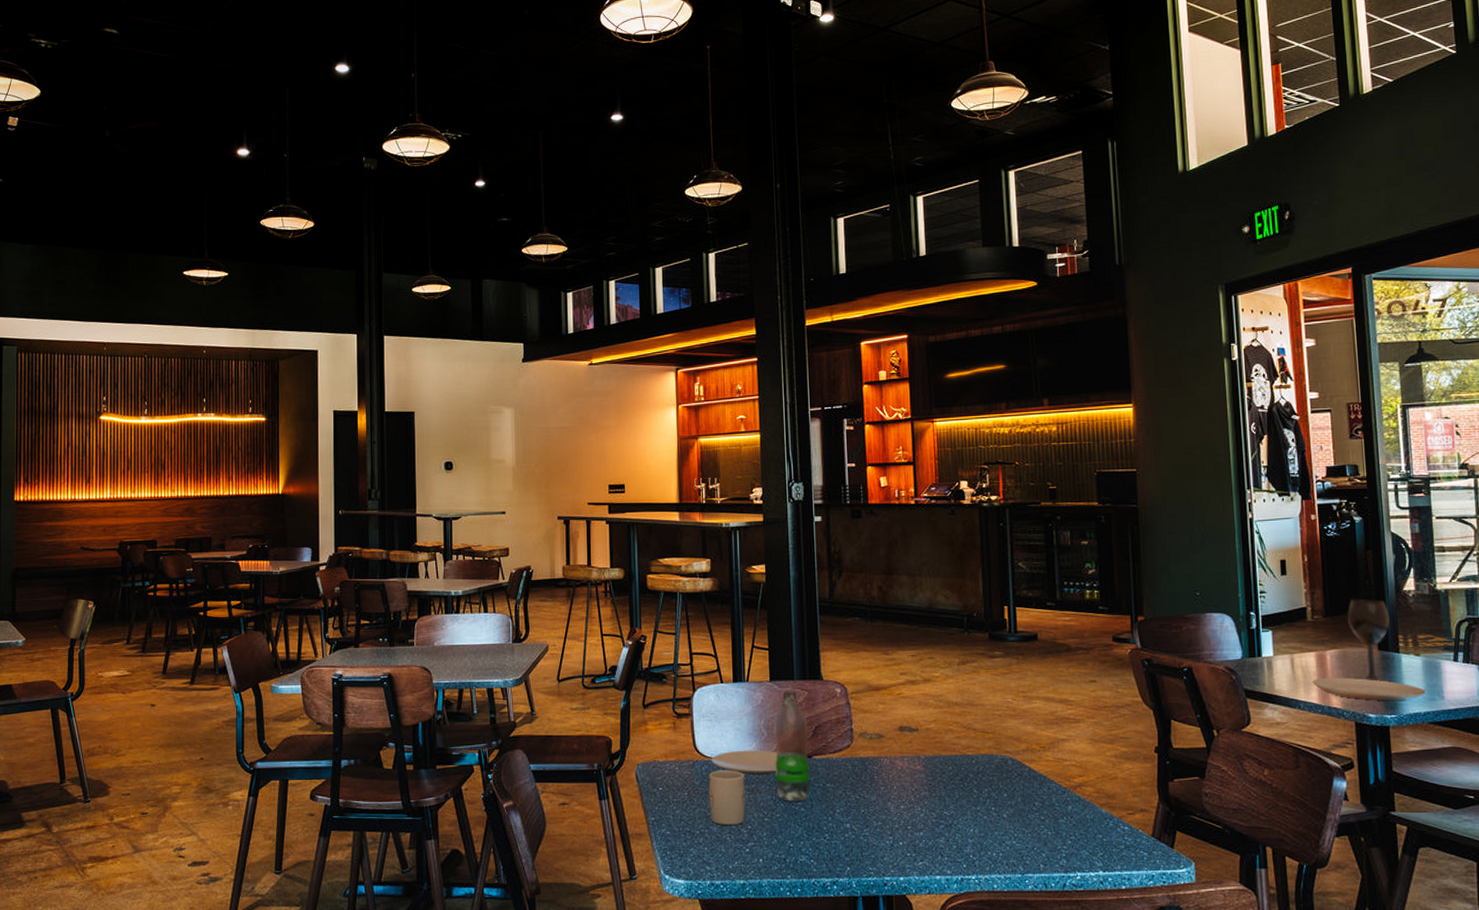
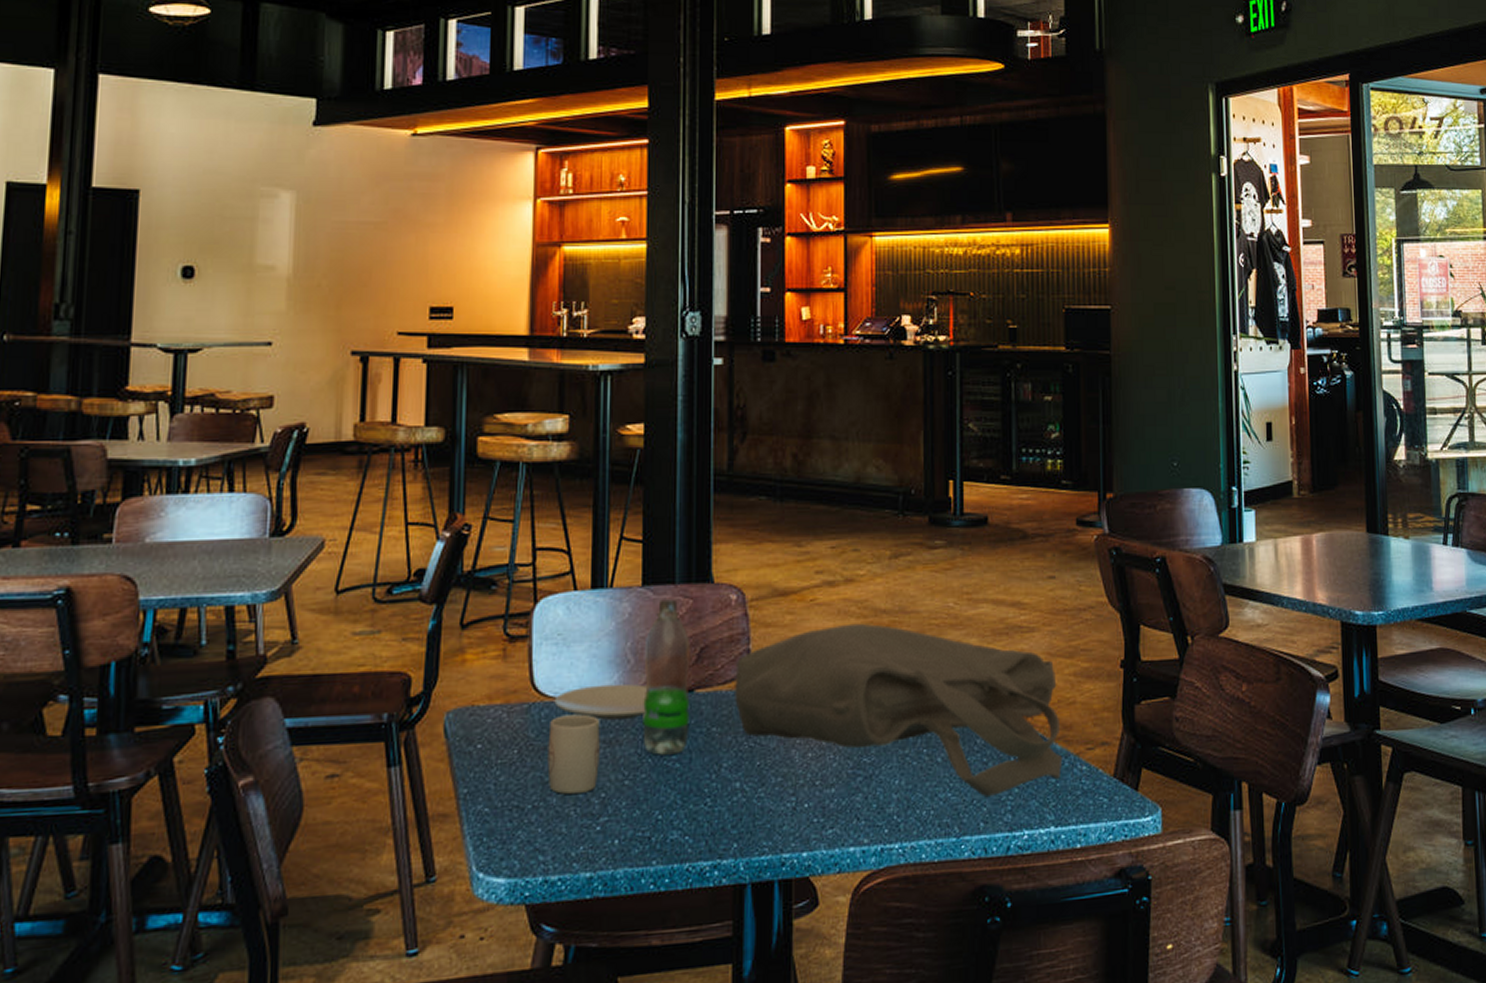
tote bag: none [842,712,1108,845] -> present [735,623,1063,796]
plate: present [1313,677,1426,702] -> none [1297,566,1414,595]
wine glass: present [1347,598,1391,683] -> none [1336,470,1379,572]

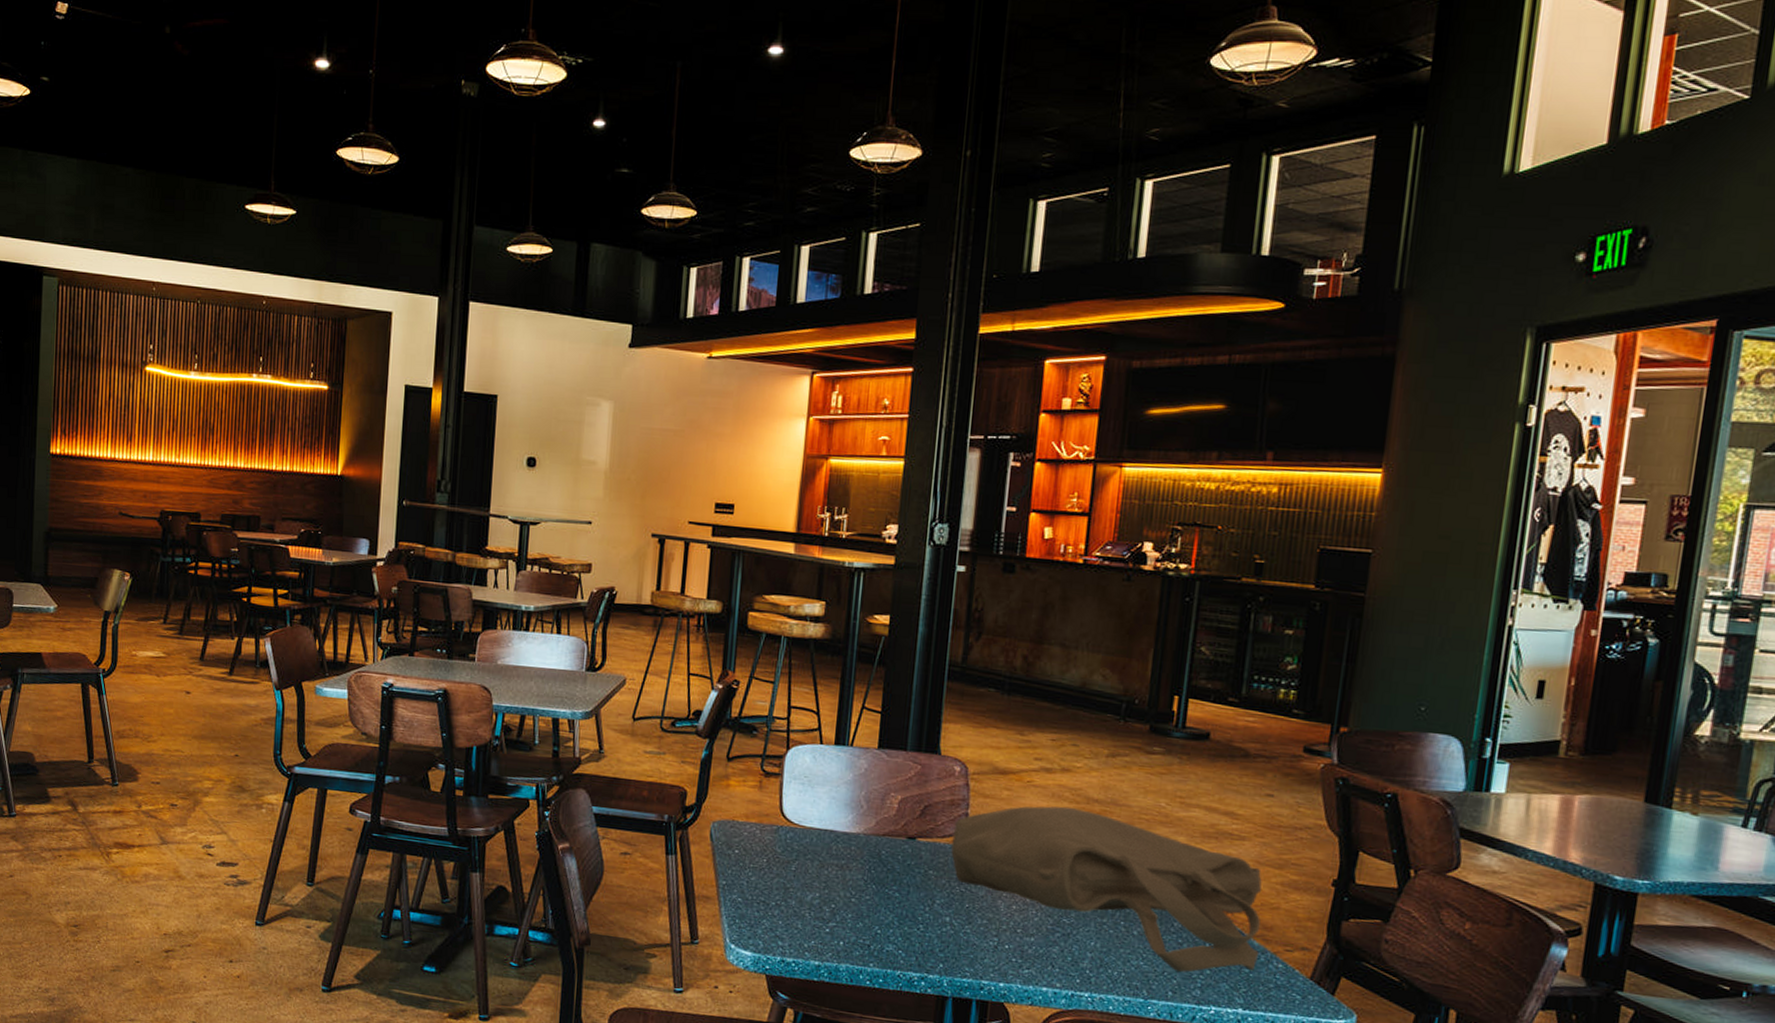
mug: present [547,714,600,794] -> none [789,839,835,902]
plate: present [554,683,647,720] -> none [798,820,876,852]
bottle: present [642,599,691,755] -> none [869,762,916,886]

